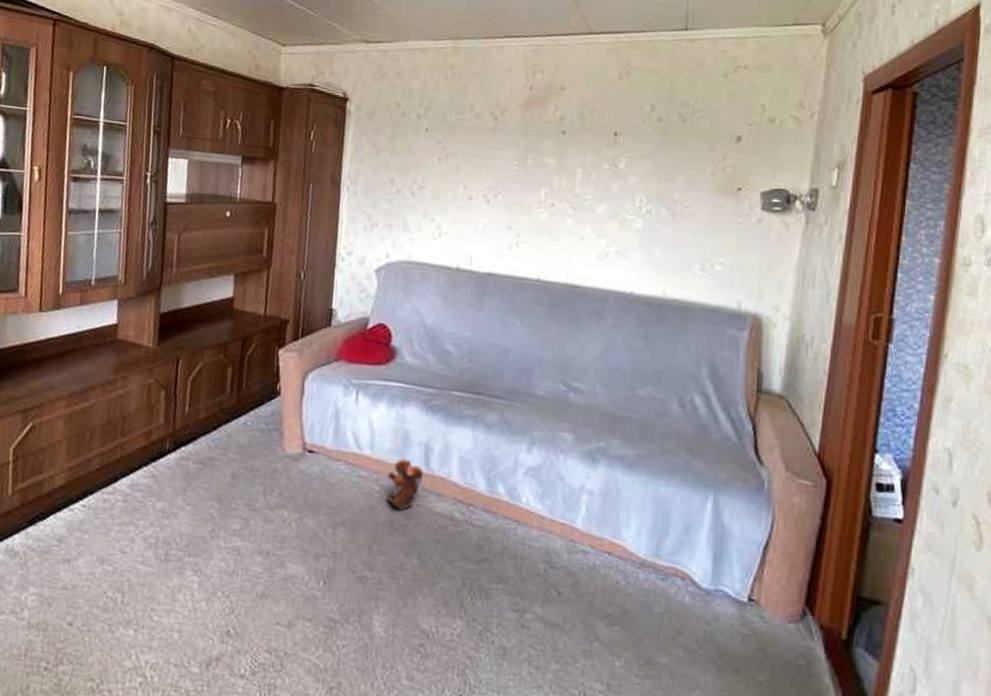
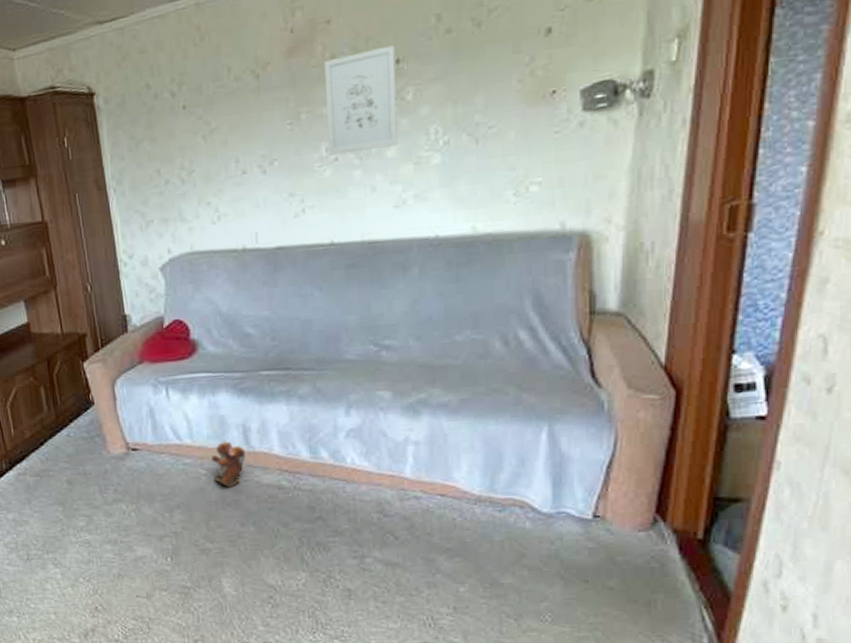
wall art: none [547,119,615,205] -> present [324,45,398,156]

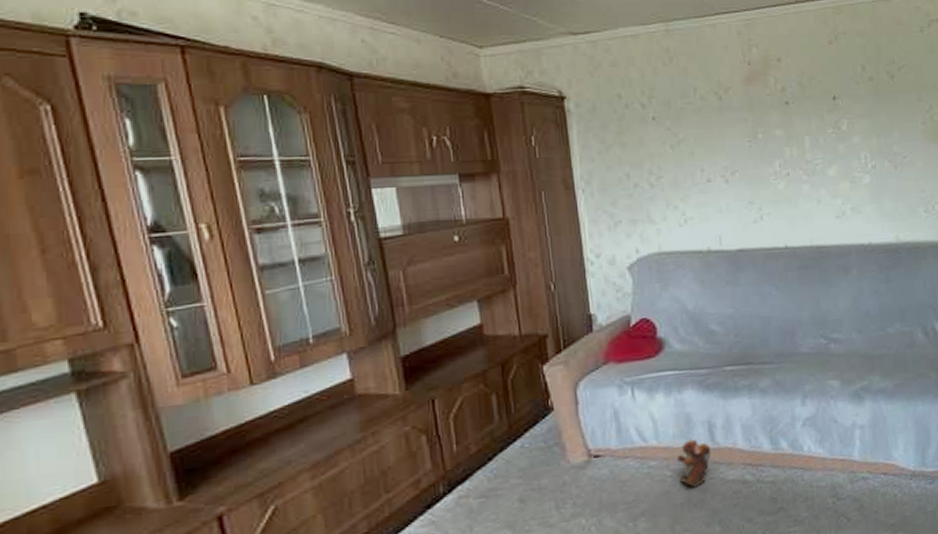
wall art: present [324,45,398,156] -> none [776,85,837,171]

